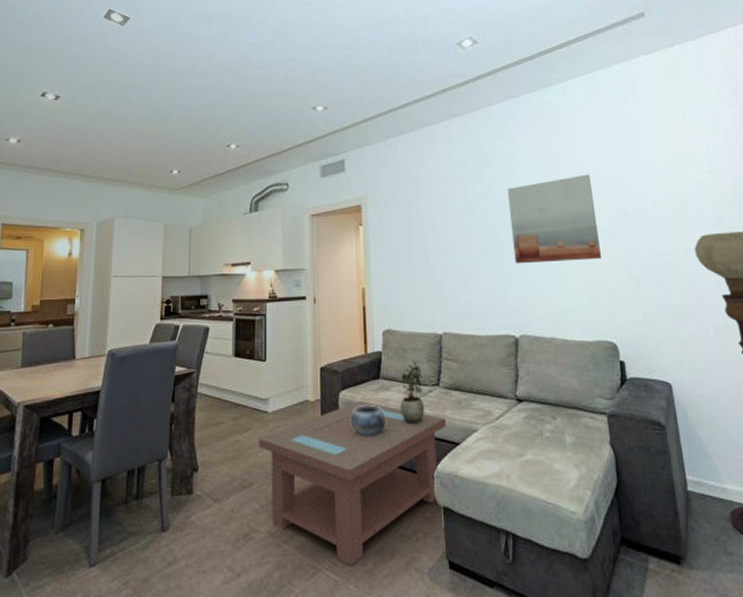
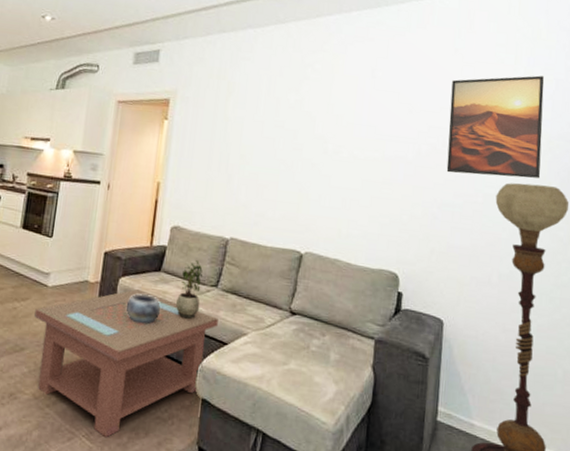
wall art: present [507,174,601,264] -> none [314,103,407,190]
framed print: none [628,128,733,234] -> present [446,75,545,178]

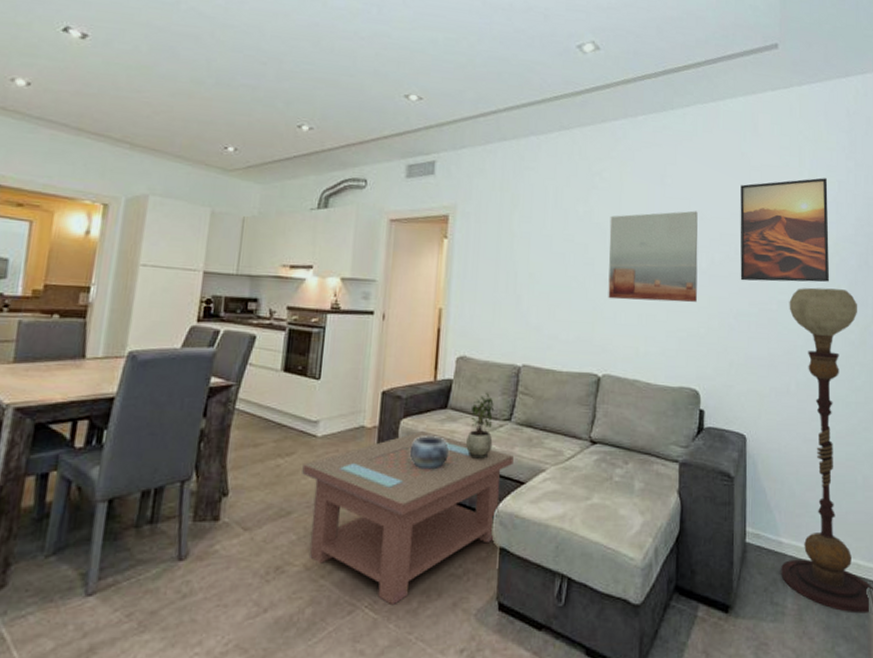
wall art: none [314,103,407,190] -> present [608,211,698,303]

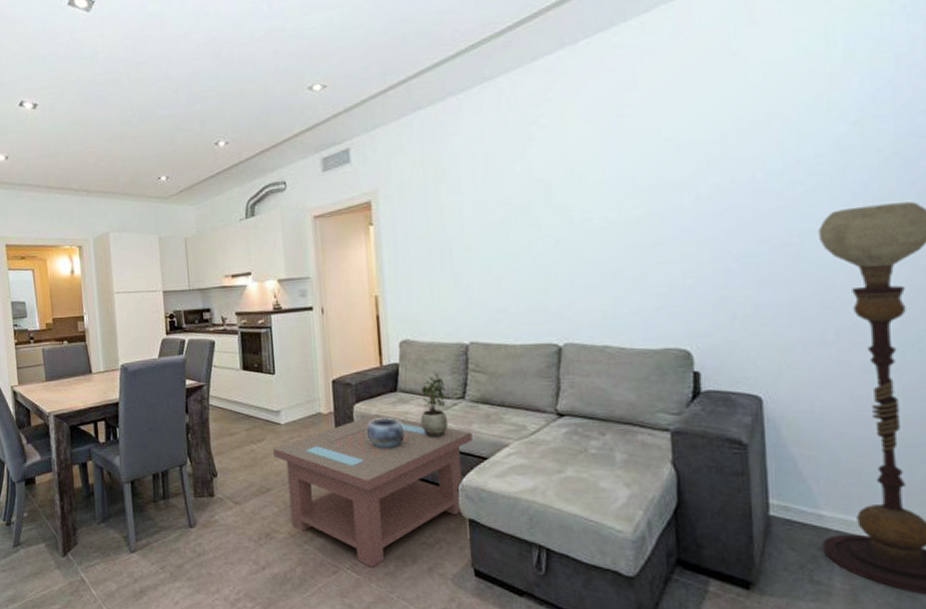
wall art: present [608,211,698,303] -> none [554,140,679,261]
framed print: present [740,177,830,282] -> none [733,56,885,215]

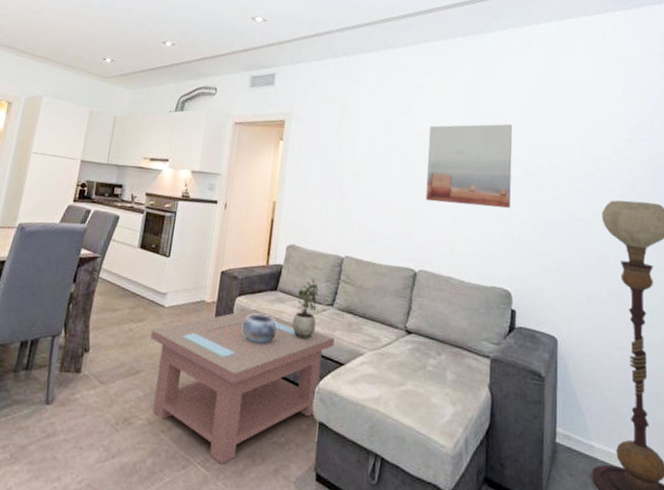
wall art: none [554,140,679,261] -> present [425,124,512,208]

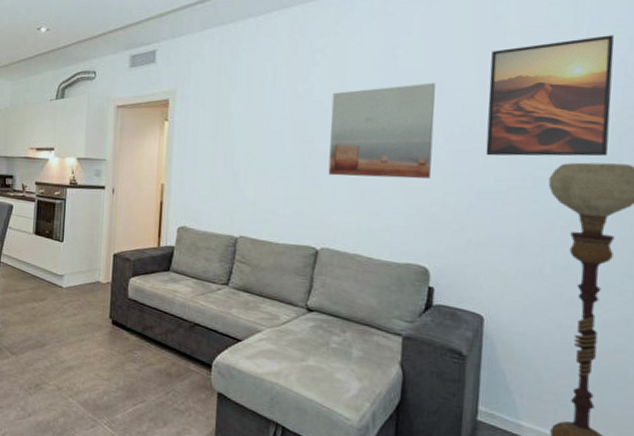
coffee table: present [150,309,335,465] -> none [52,289,231,427]
decorative bowl: present [242,313,277,345] -> none [138,293,171,322]
potted plant: present [292,279,319,339] -> none [187,260,213,317]
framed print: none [553,97,644,196] -> present [485,35,615,157]

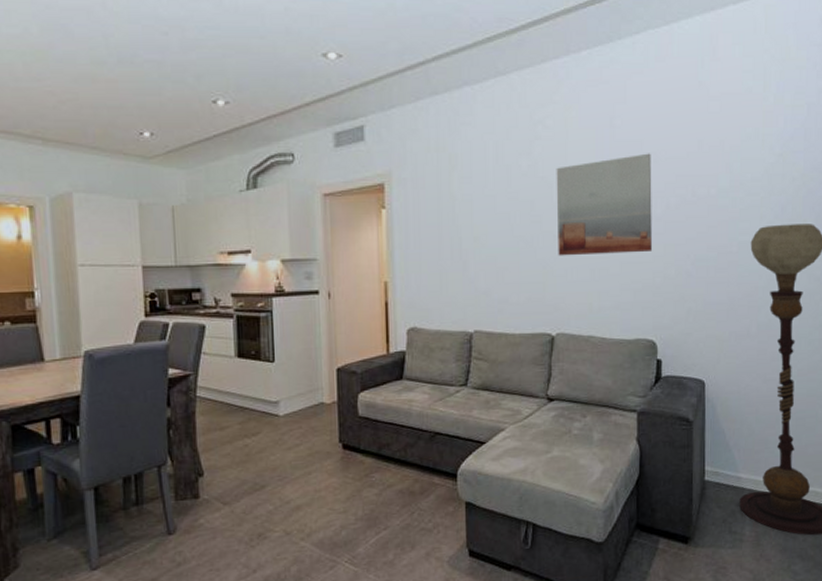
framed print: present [485,35,615,157] -> none [697,102,796,225]

